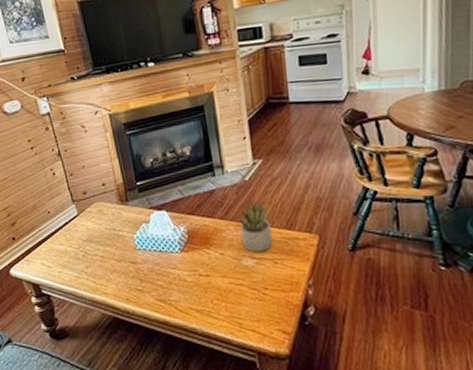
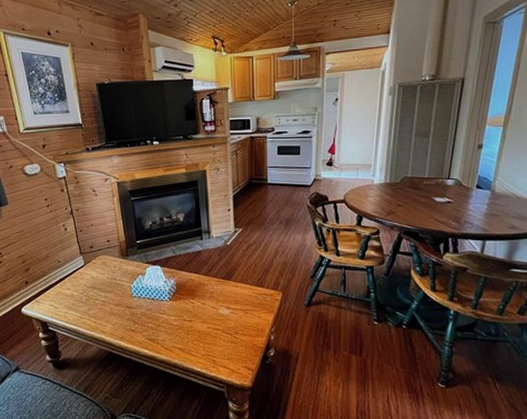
succulent plant: present [237,200,272,252] -> none [218,262,247,303]

